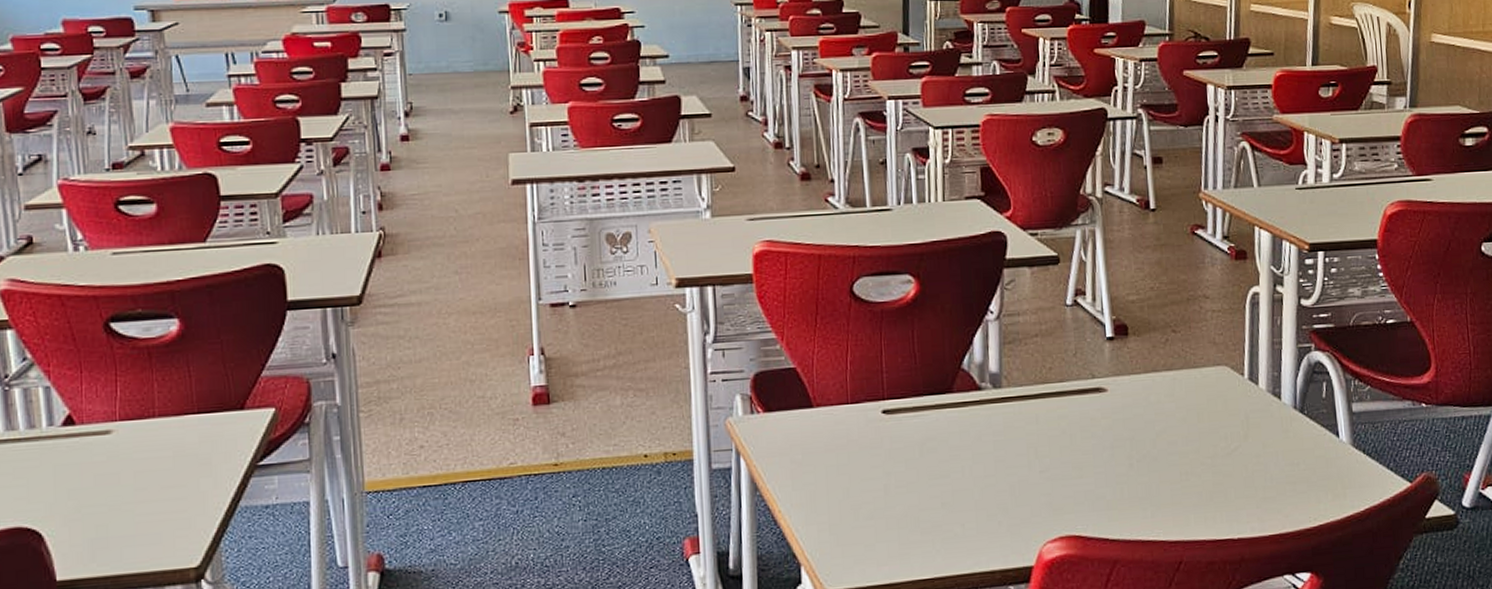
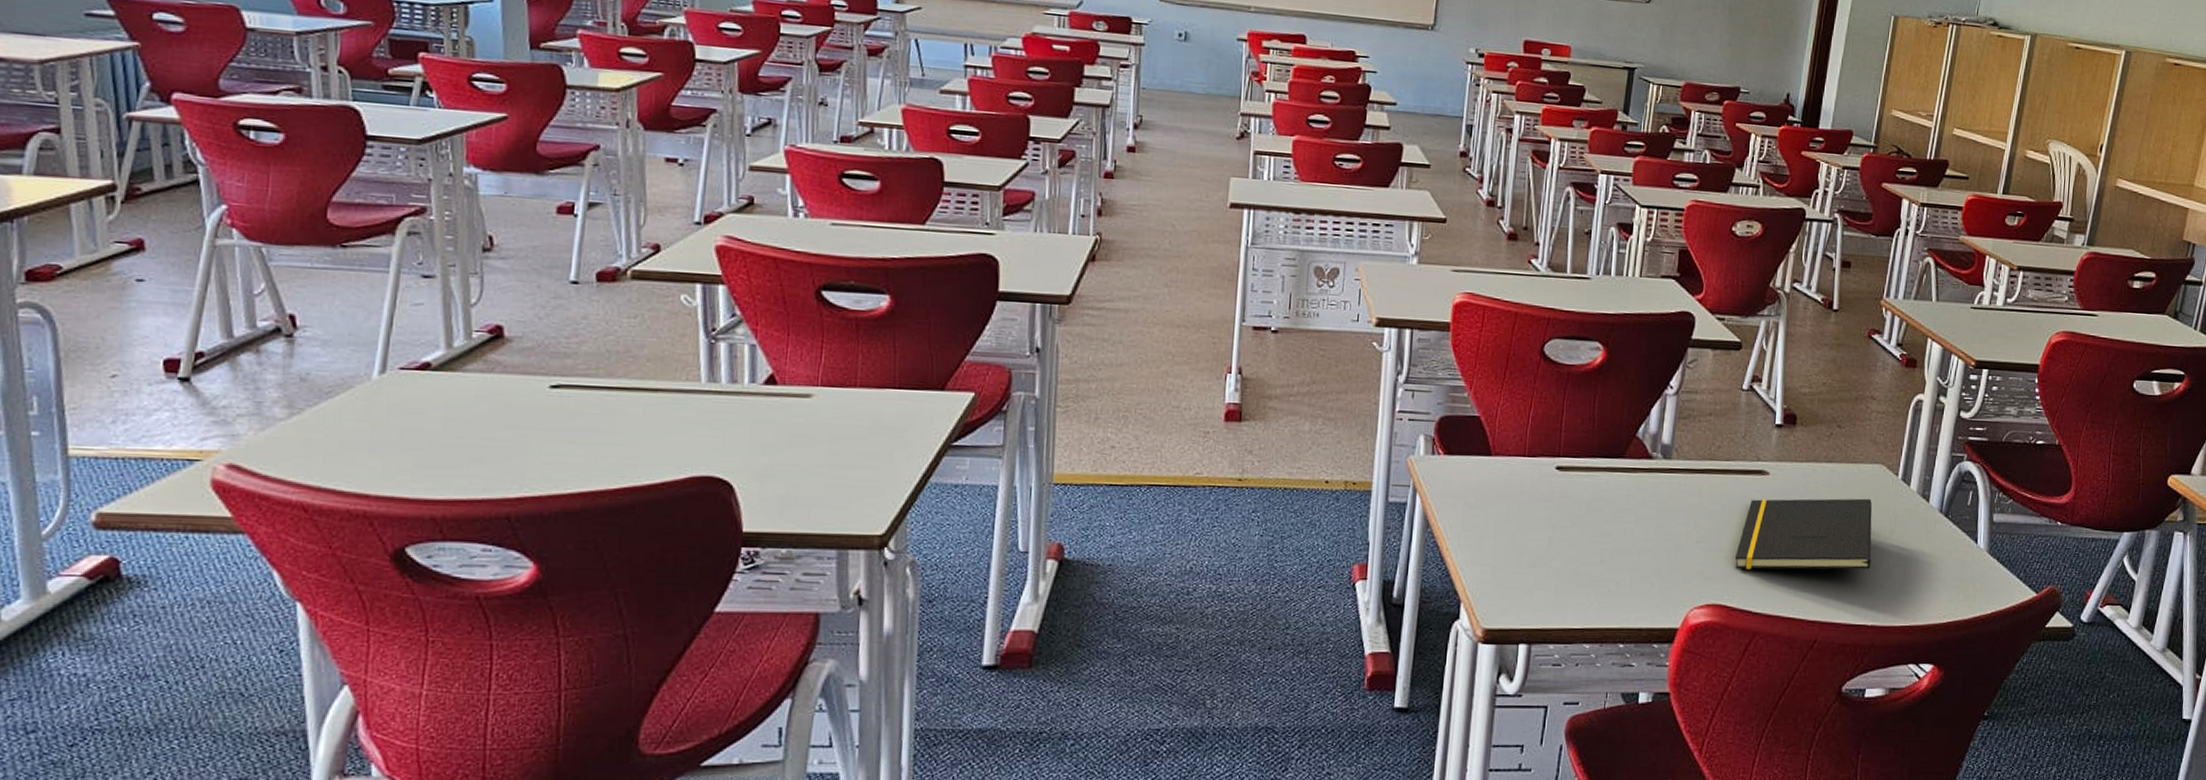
notepad: none [1082,403,1229,496] -> present [1734,498,1873,570]

